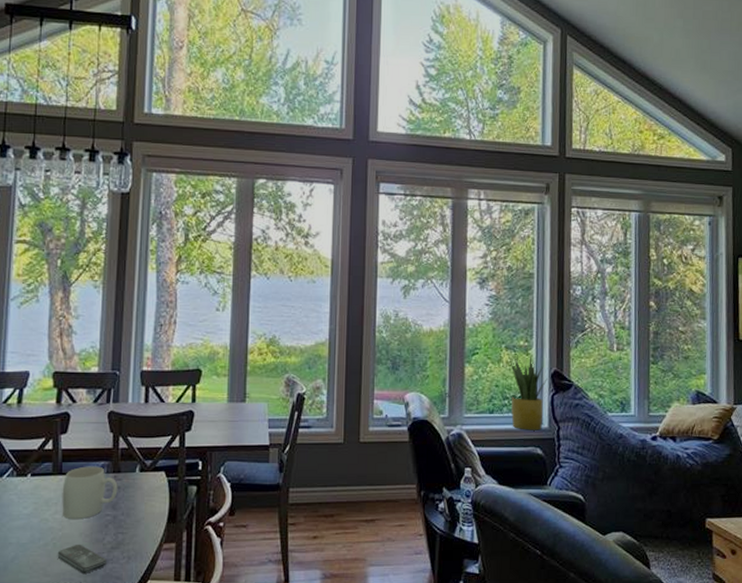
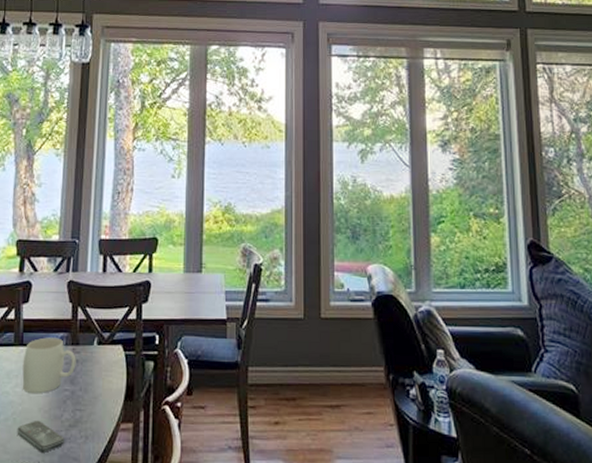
planter: present [511,355,549,430] -> none [481,224,525,309]

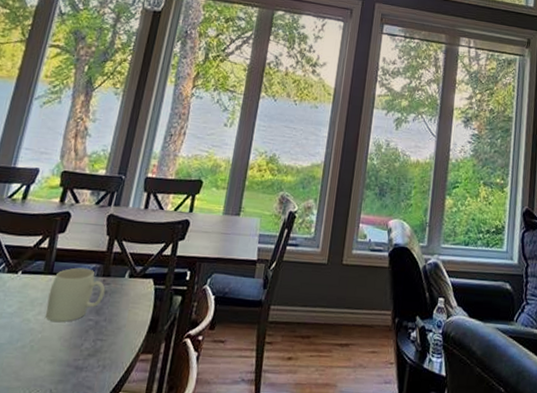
mobile phone: present [17,420,64,453] -> none [32,348,81,381]

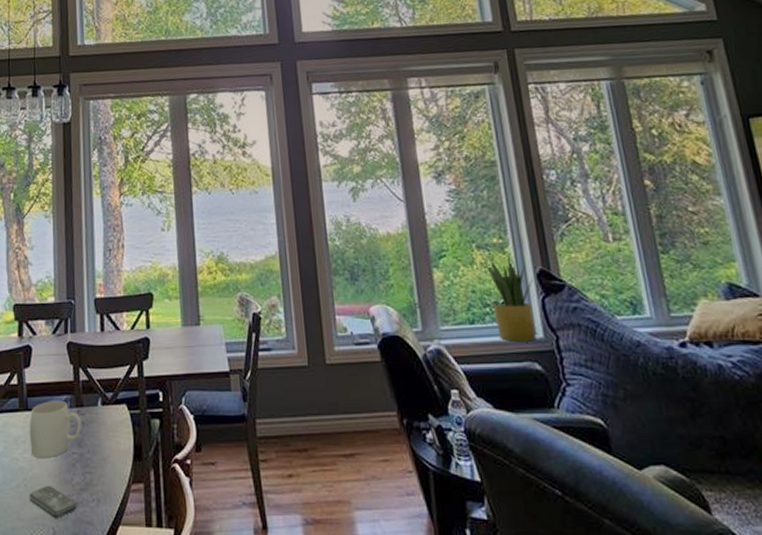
mobile phone: none [32,348,81,381] -> present [29,485,77,518]
planter: none [484,192,521,266] -> present [486,254,537,342]

